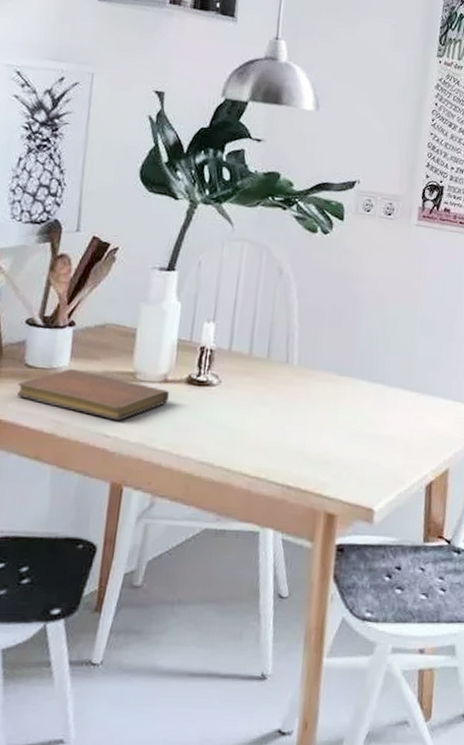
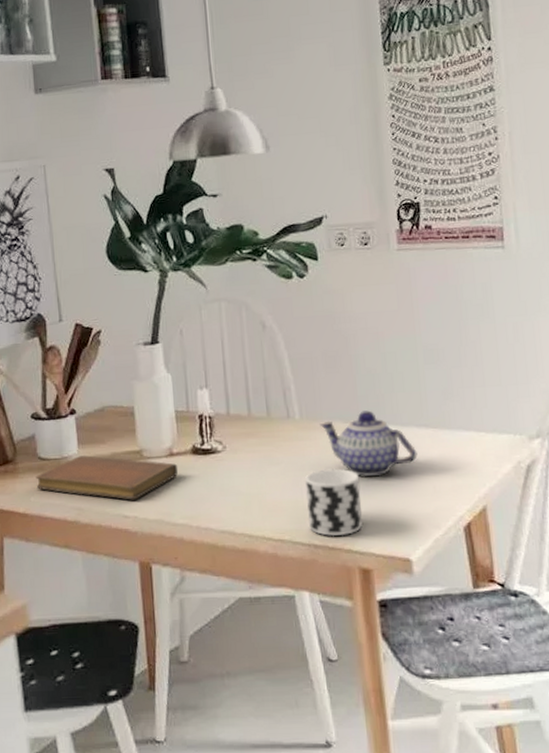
cup: none [286,415,342,481] -> present [305,468,362,537]
teapot: none [314,366,398,430] -> present [319,410,418,477]

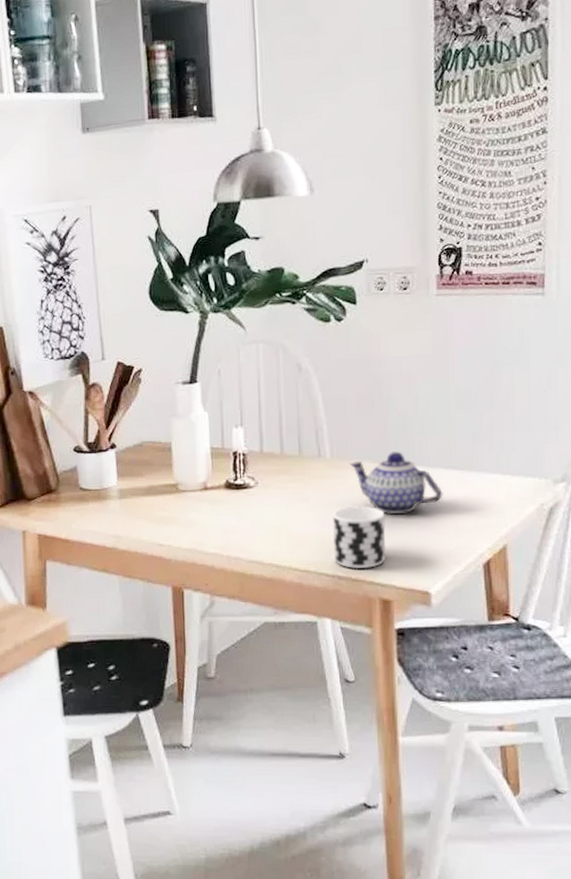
notebook: present [36,455,179,500] -> none [77,487,212,530]

